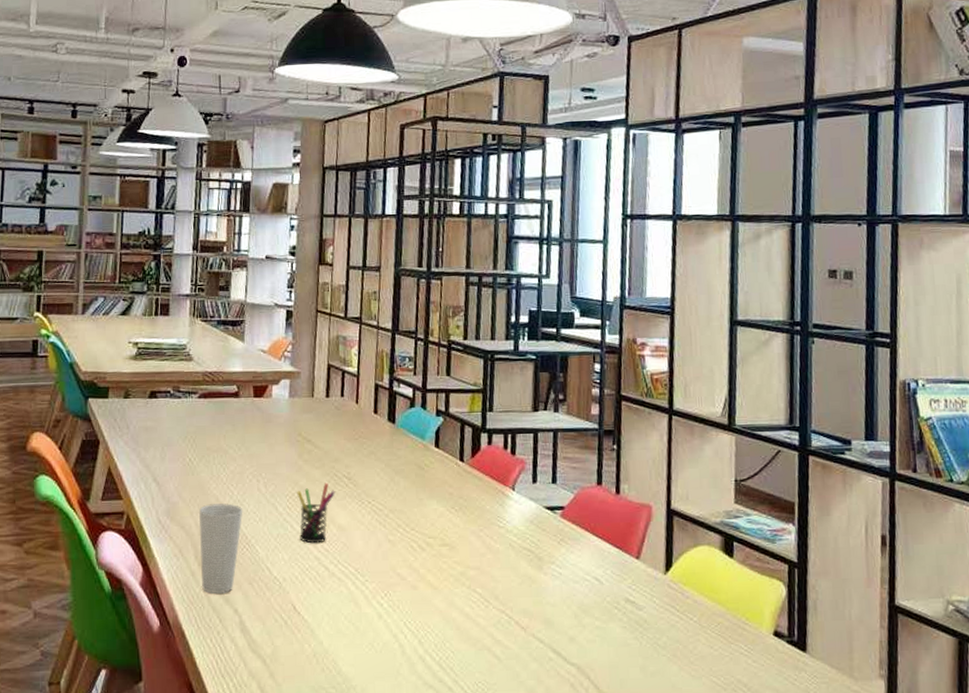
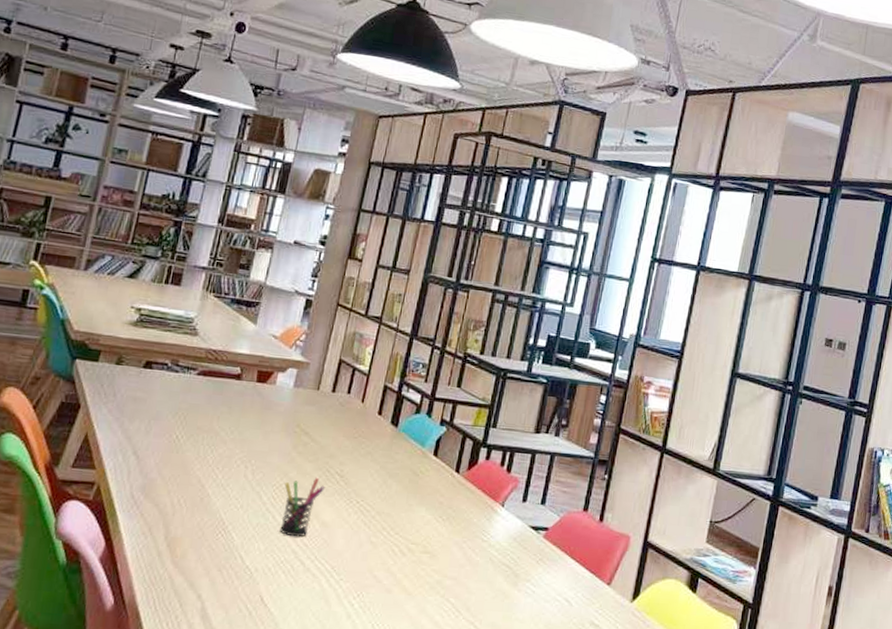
cup: present [198,503,243,594] -> none [167,485,225,578]

